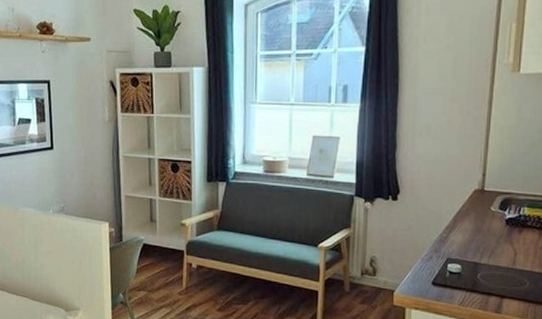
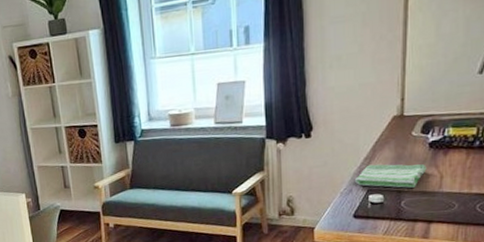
dish towel: none [435,234,503,261] -> present [354,164,427,188]

